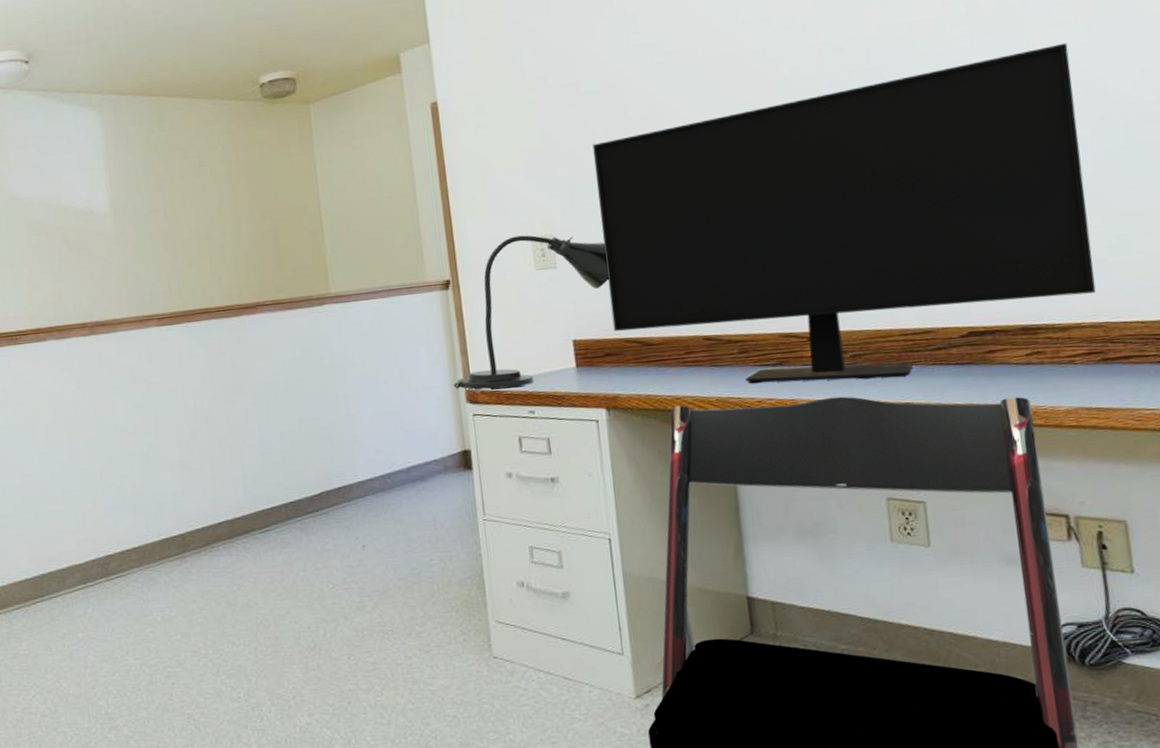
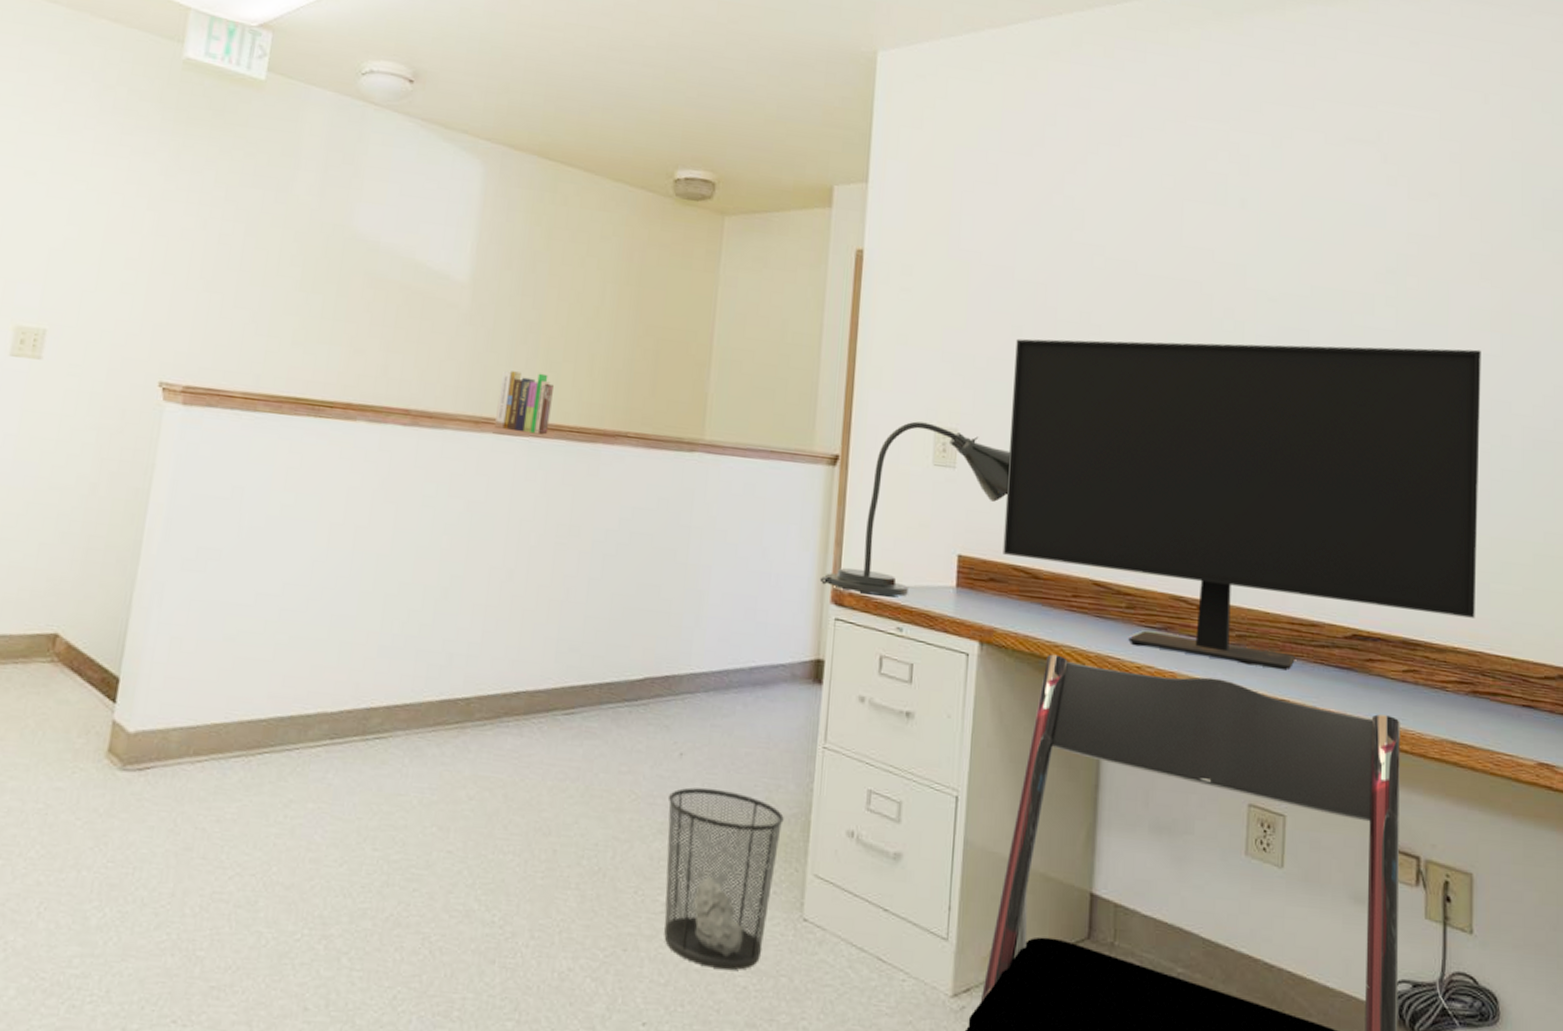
books: none [151,270,200,322] -> present [495,370,554,435]
waste bin: none [359,568,463,706] -> present [664,787,784,970]

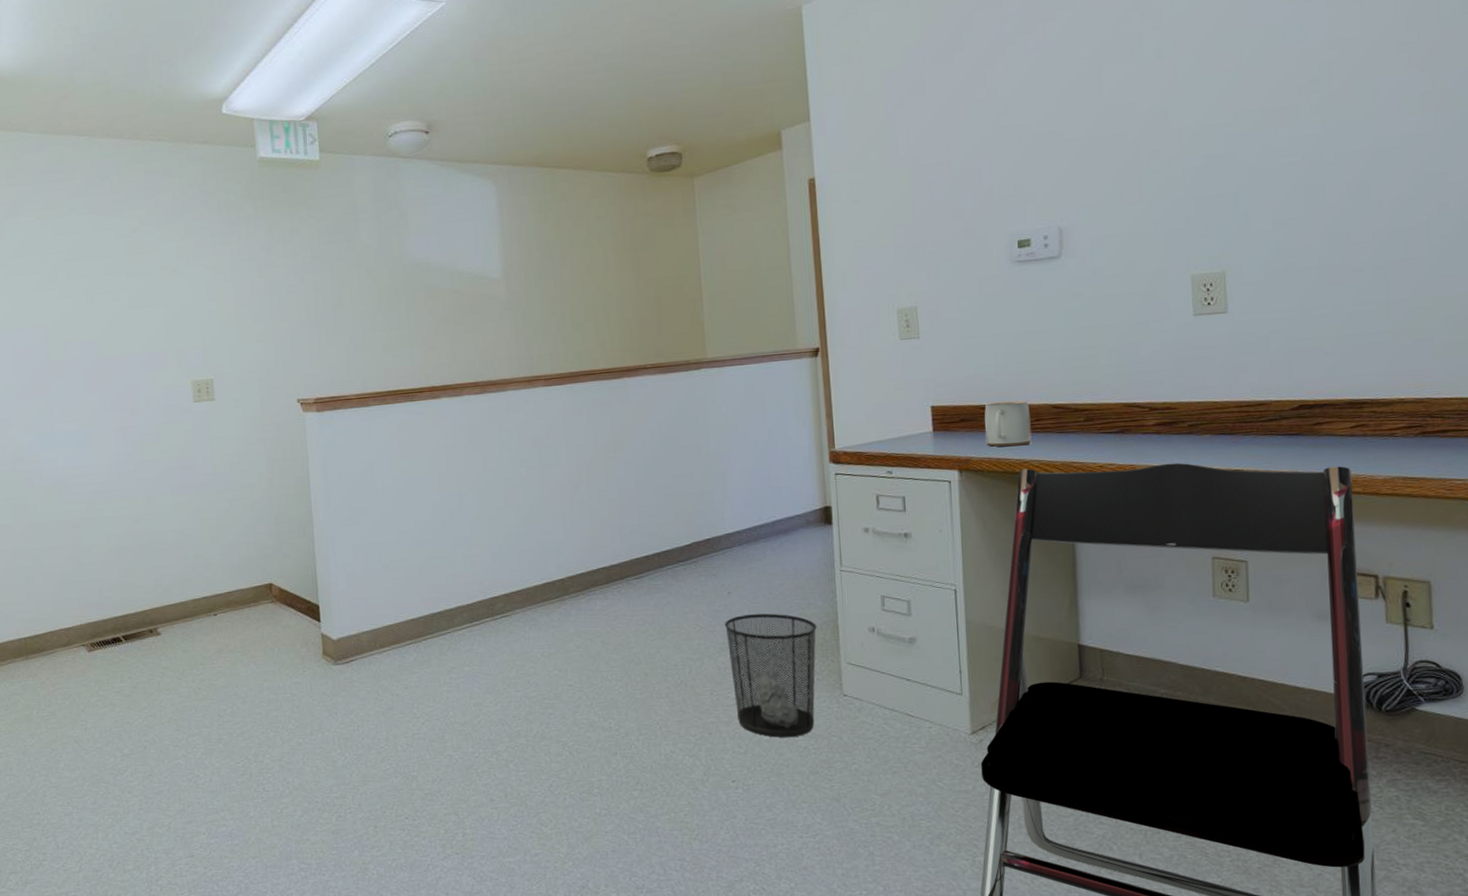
books: present [495,370,554,435] -> none [540,334,584,382]
desk lamp: present [819,421,1010,597] -> none [818,306,968,451]
monitor: present [1003,338,1481,671] -> none [959,132,1421,449]
mug: none [1014,564,1069,625] -> present [984,400,1032,447]

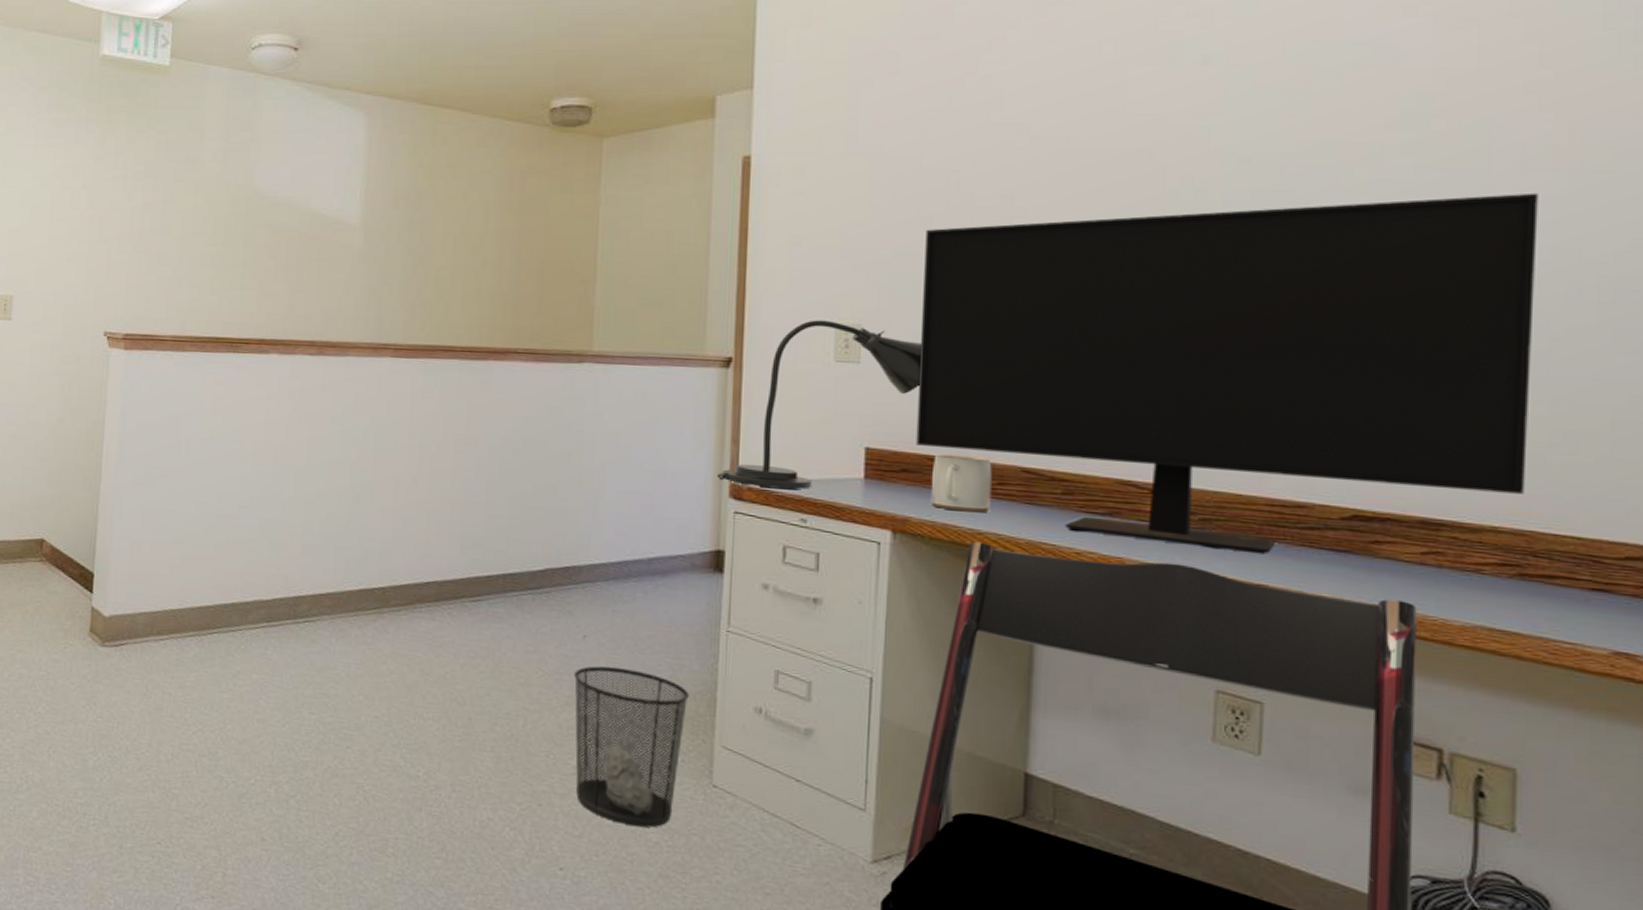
desk lamp: none [818,306,968,451] -> present [716,320,921,490]
monitor: none [959,132,1421,449] -> present [916,193,1538,555]

